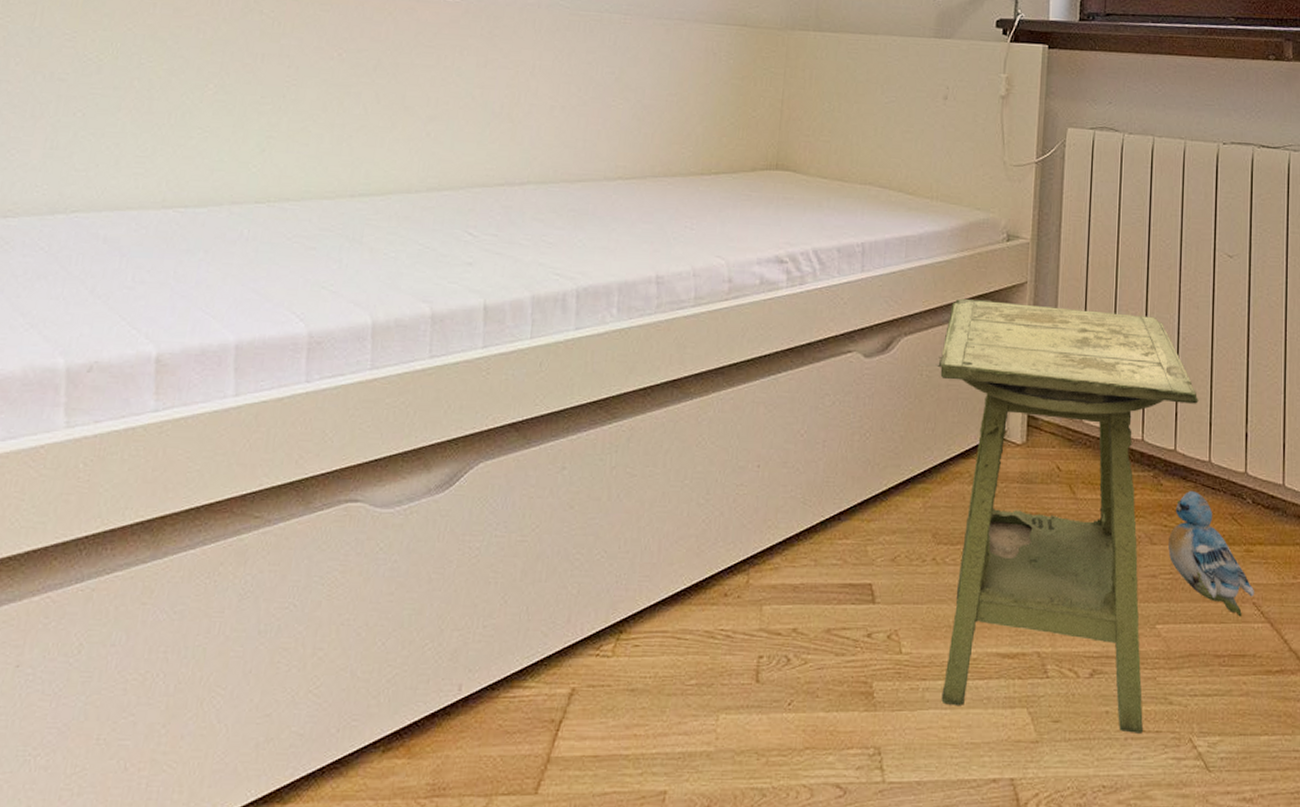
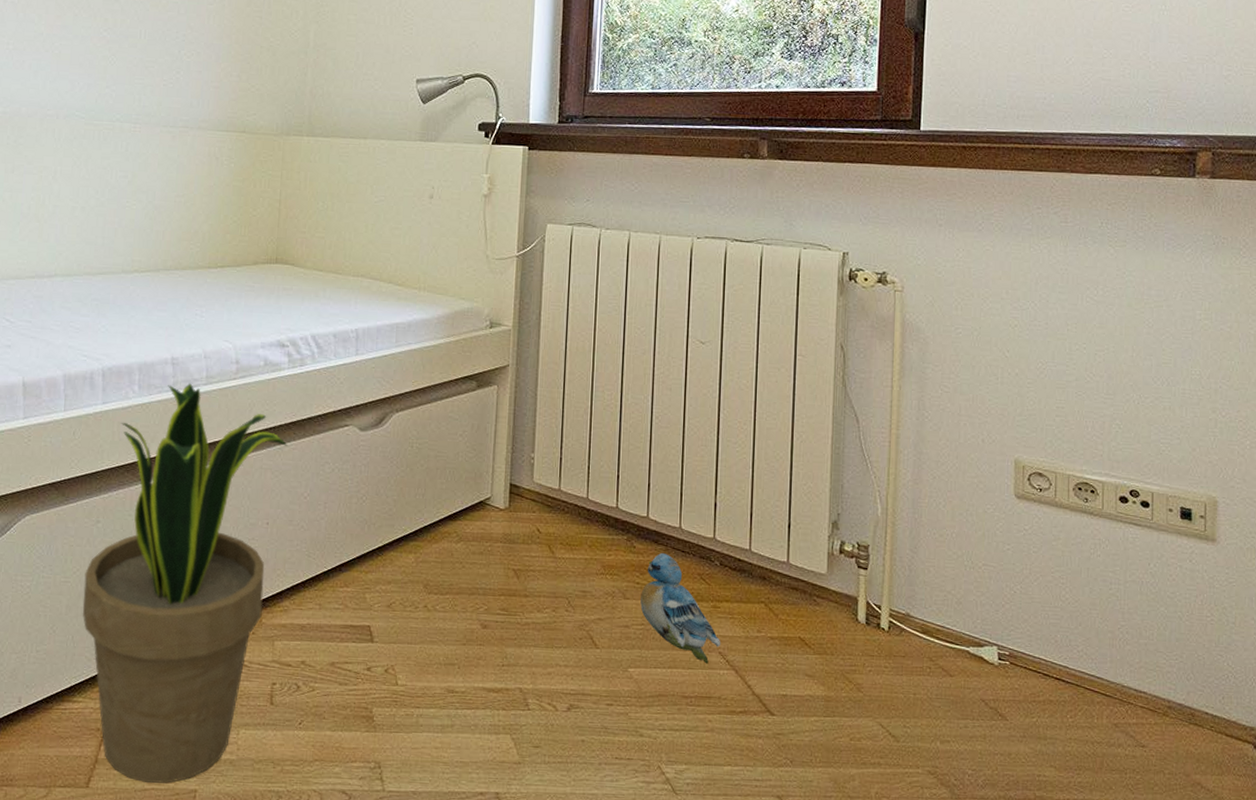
potted plant: none [540,305,784,786] -> present [82,383,288,784]
side table: present [935,298,1199,733] -> none [425,379,670,760]

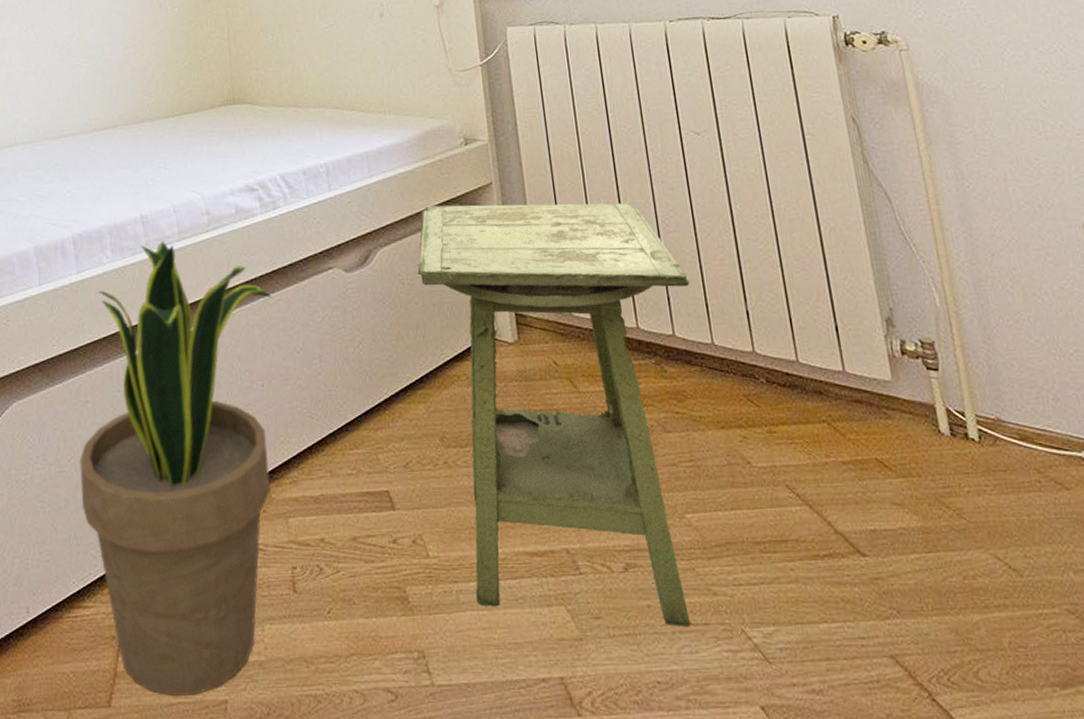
side table: none [425,379,670,760] -> present [414,202,690,627]
plush toy: present [640,552,721,664] -> none [682,374,787,501]

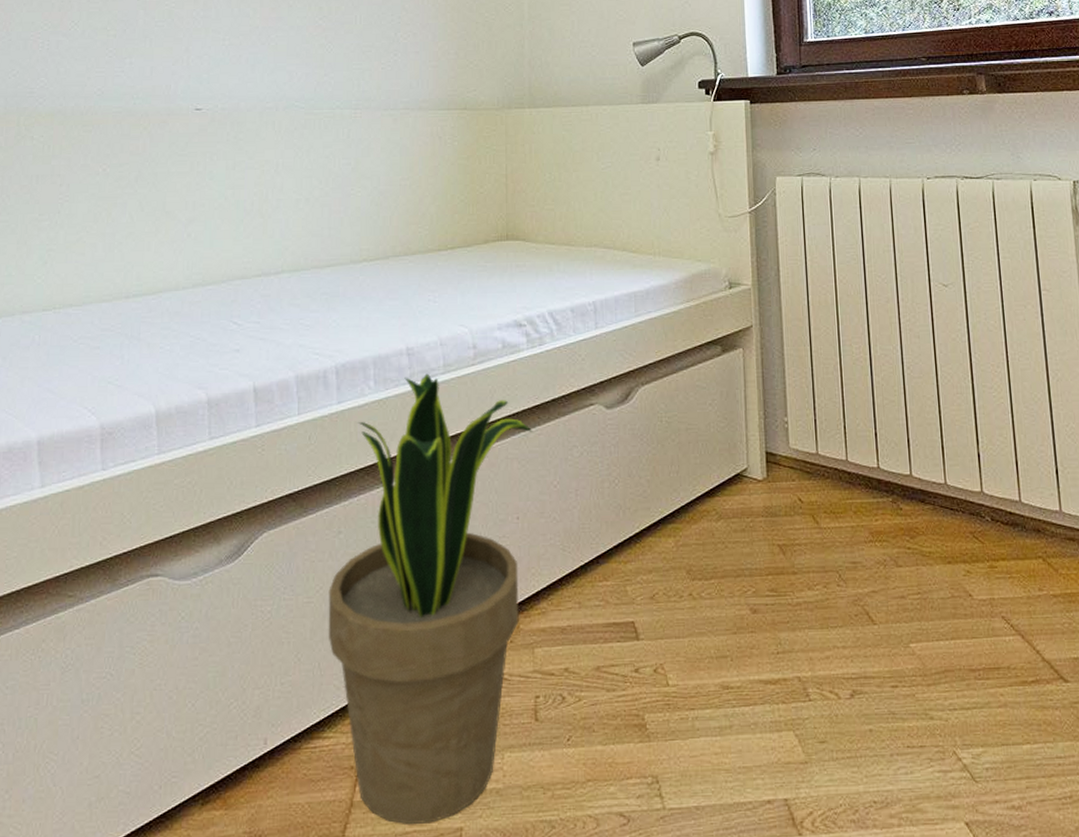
side table: present [414,202,690,627] -> none [673,345,929,749]

